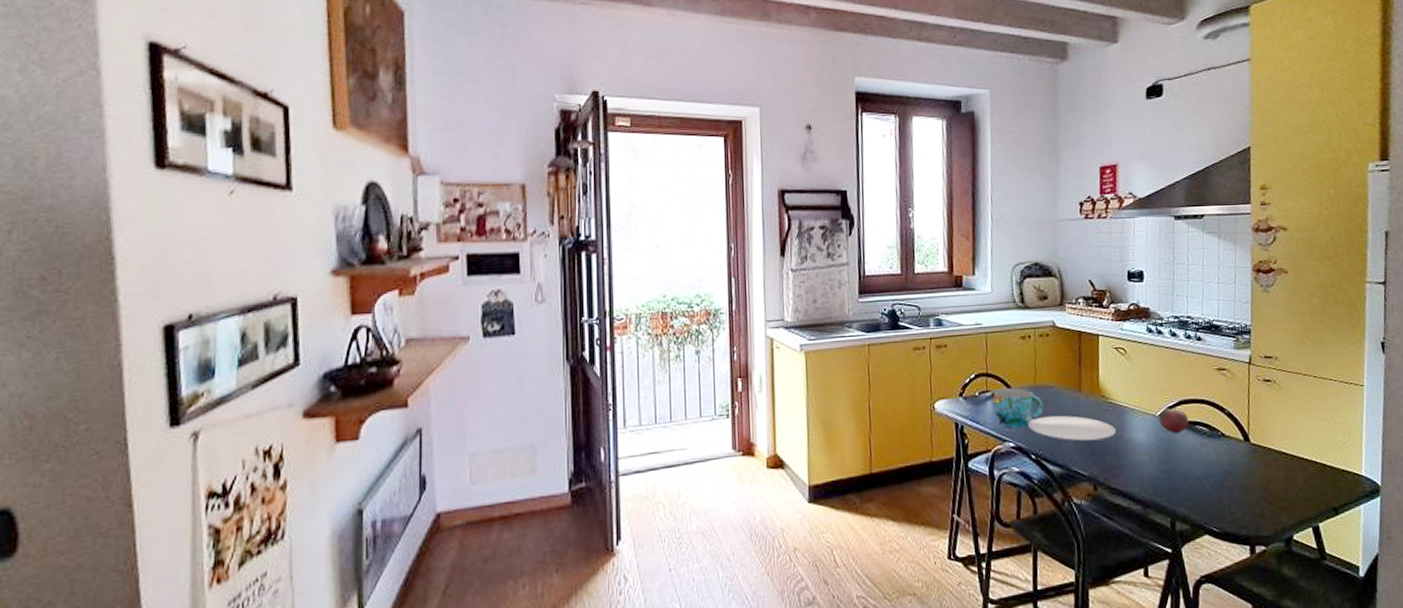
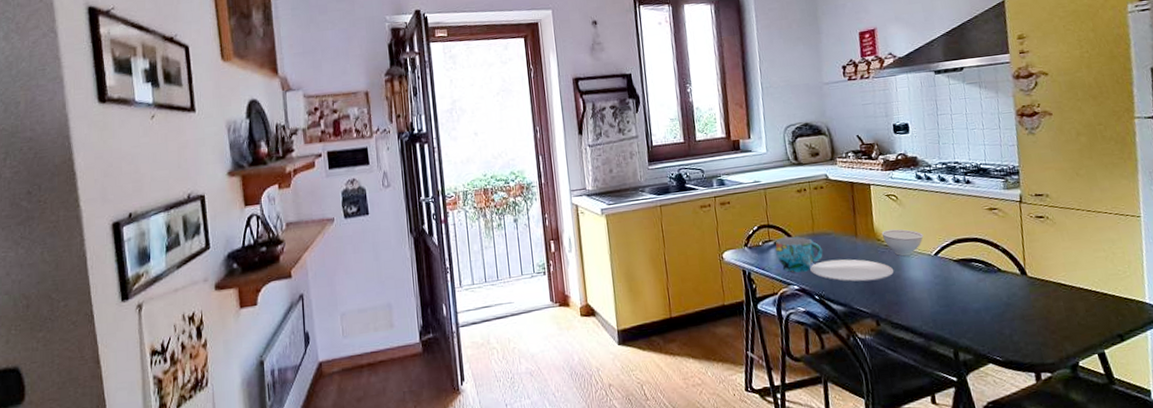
bowl: none [1106,385,1150,416] -> present [881,229,924,257]
fruit: present [1158,407,1189,433] -> none [934,246,964,270]

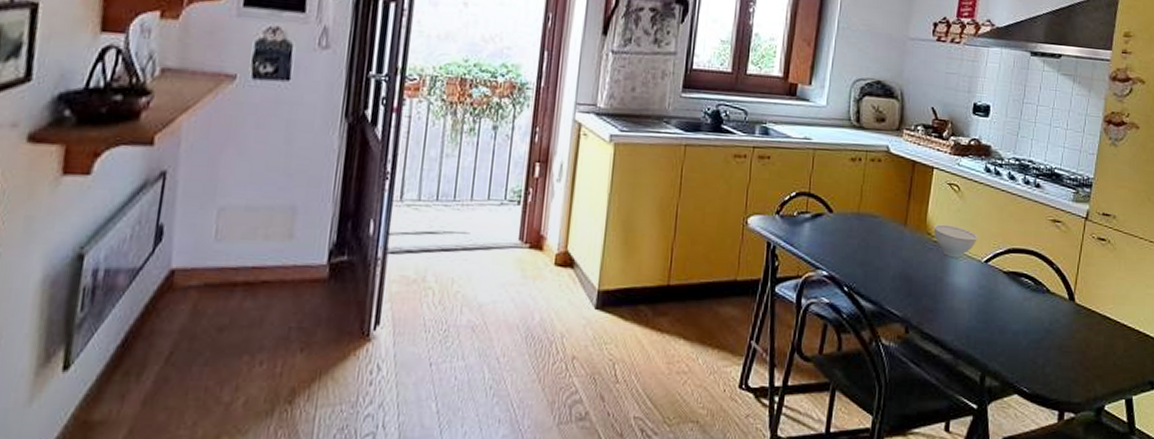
cup: present [775,236,823,273] -> none [810,211,864,257]
plate: present [810,259,894,282] -> none [845,247,938,281]

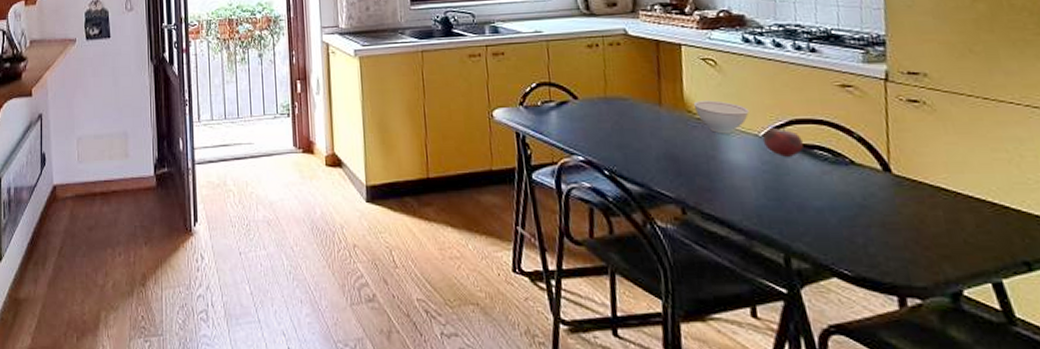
fruit: none [983,254,1014,283] -> present [762,127,803,157]

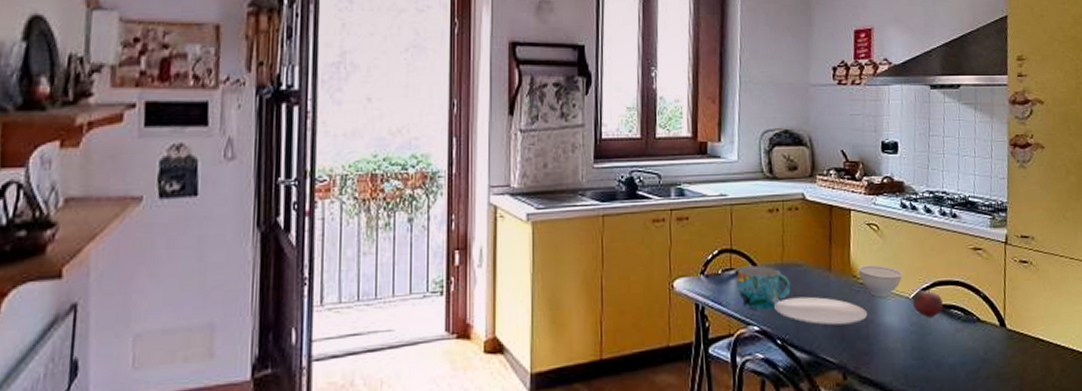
cup: none [557,98,617,141] -> present [736,265,791,311]
plate: none [599,130,708,160] -> present [774,296,868,326]

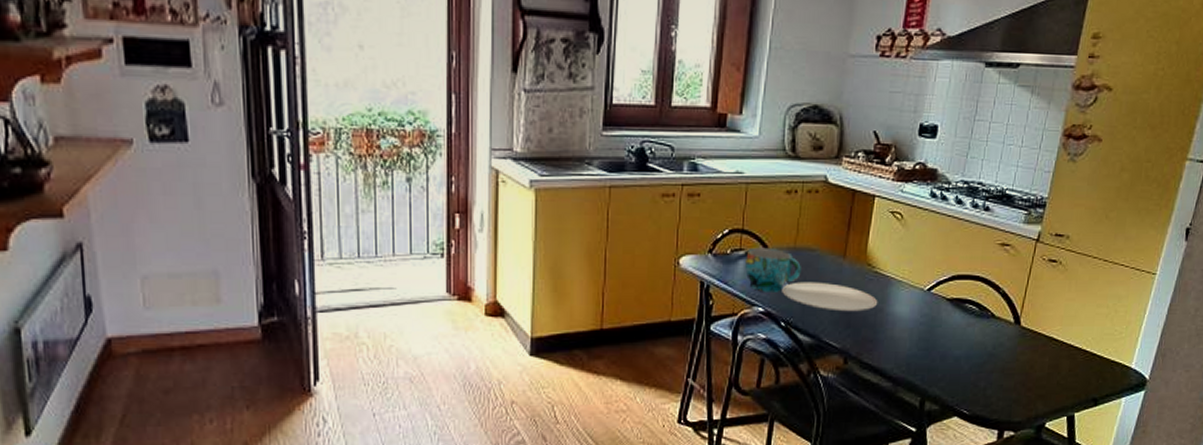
bowl: present [858,265,903,298] -> none [874,254,921,288]
fruit: present [912,288,943,317] -> none [926,282,959,310]

